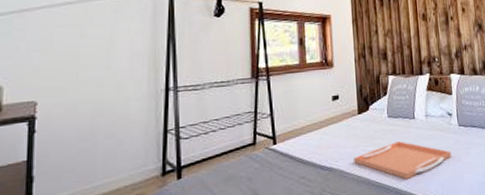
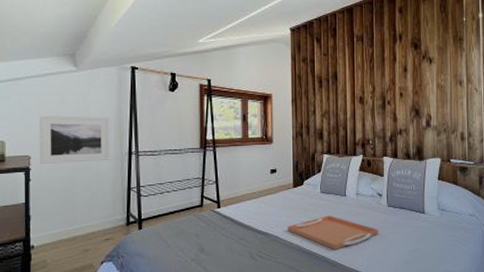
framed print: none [49,50,143,111] -> present [40,115,110,165]

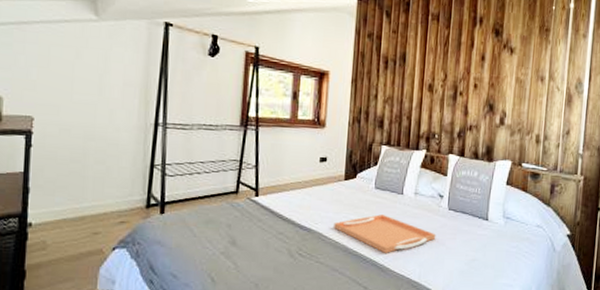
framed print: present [40,115,110,165] -> none [45,69,135,131]

